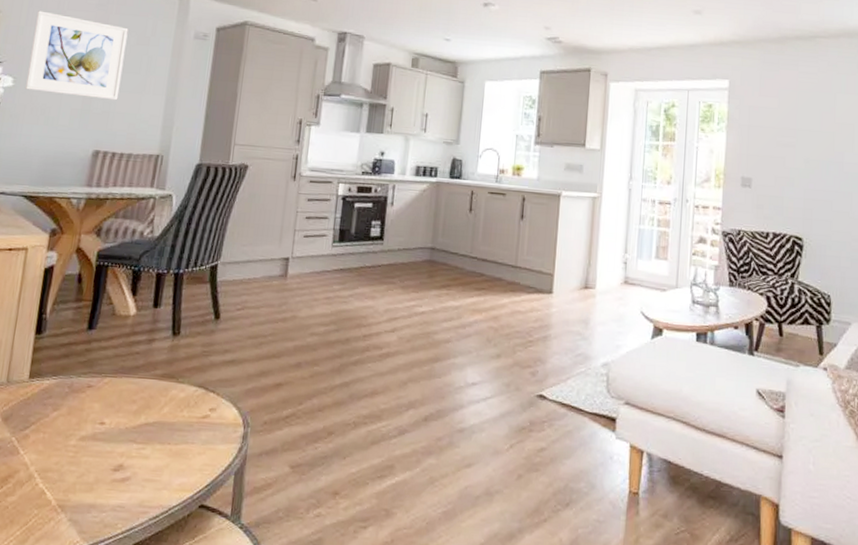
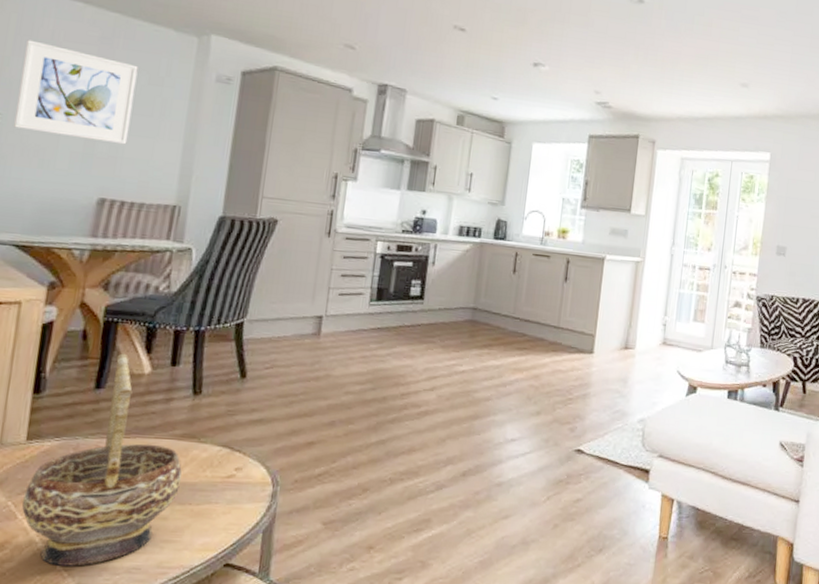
decorative bowl: none [23,295,162,503] -> present [22,353,182,566]

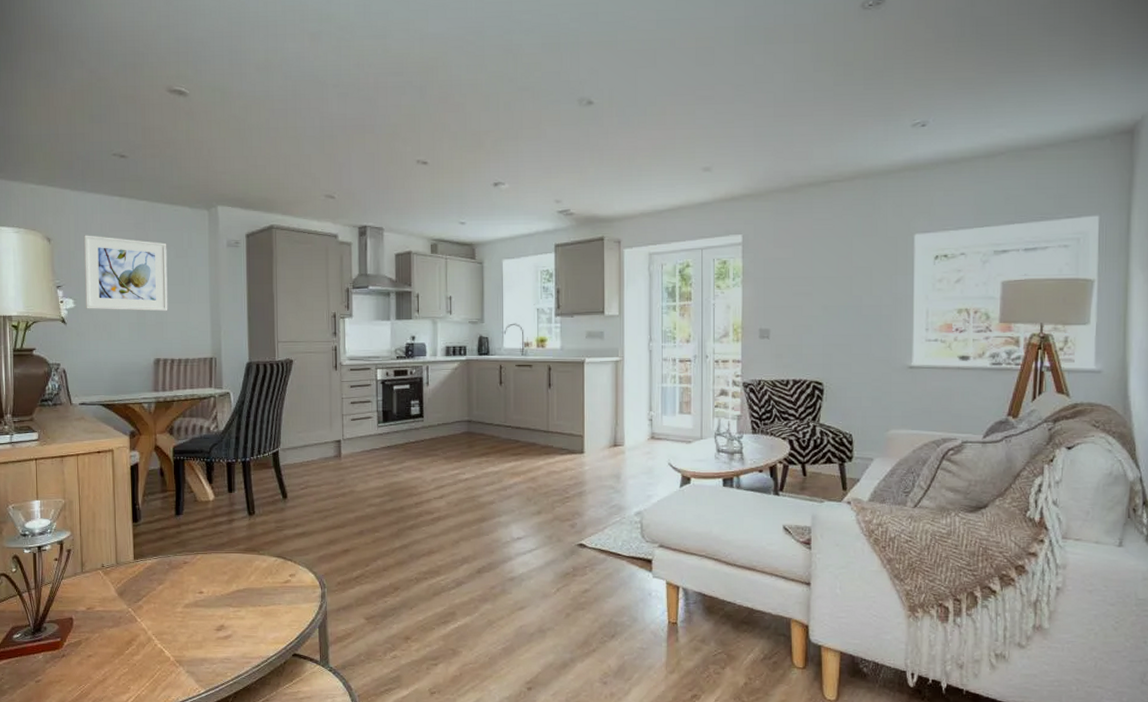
decorative bowl: present [22,353,182,566] -> none [138,485,250,658]

